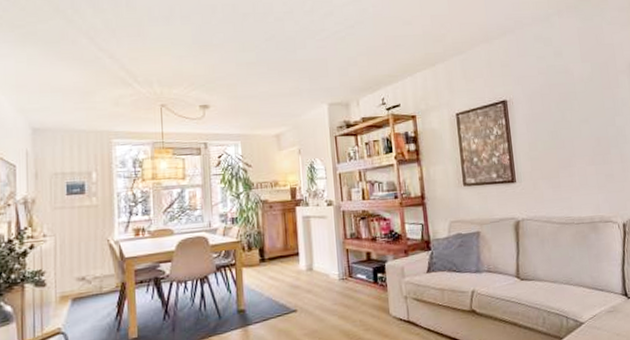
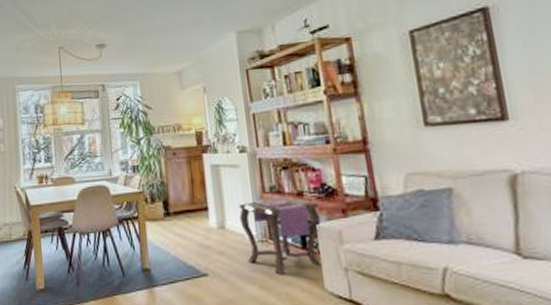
side table: none [325,242,389,307] -> present [238,197,322,276]

